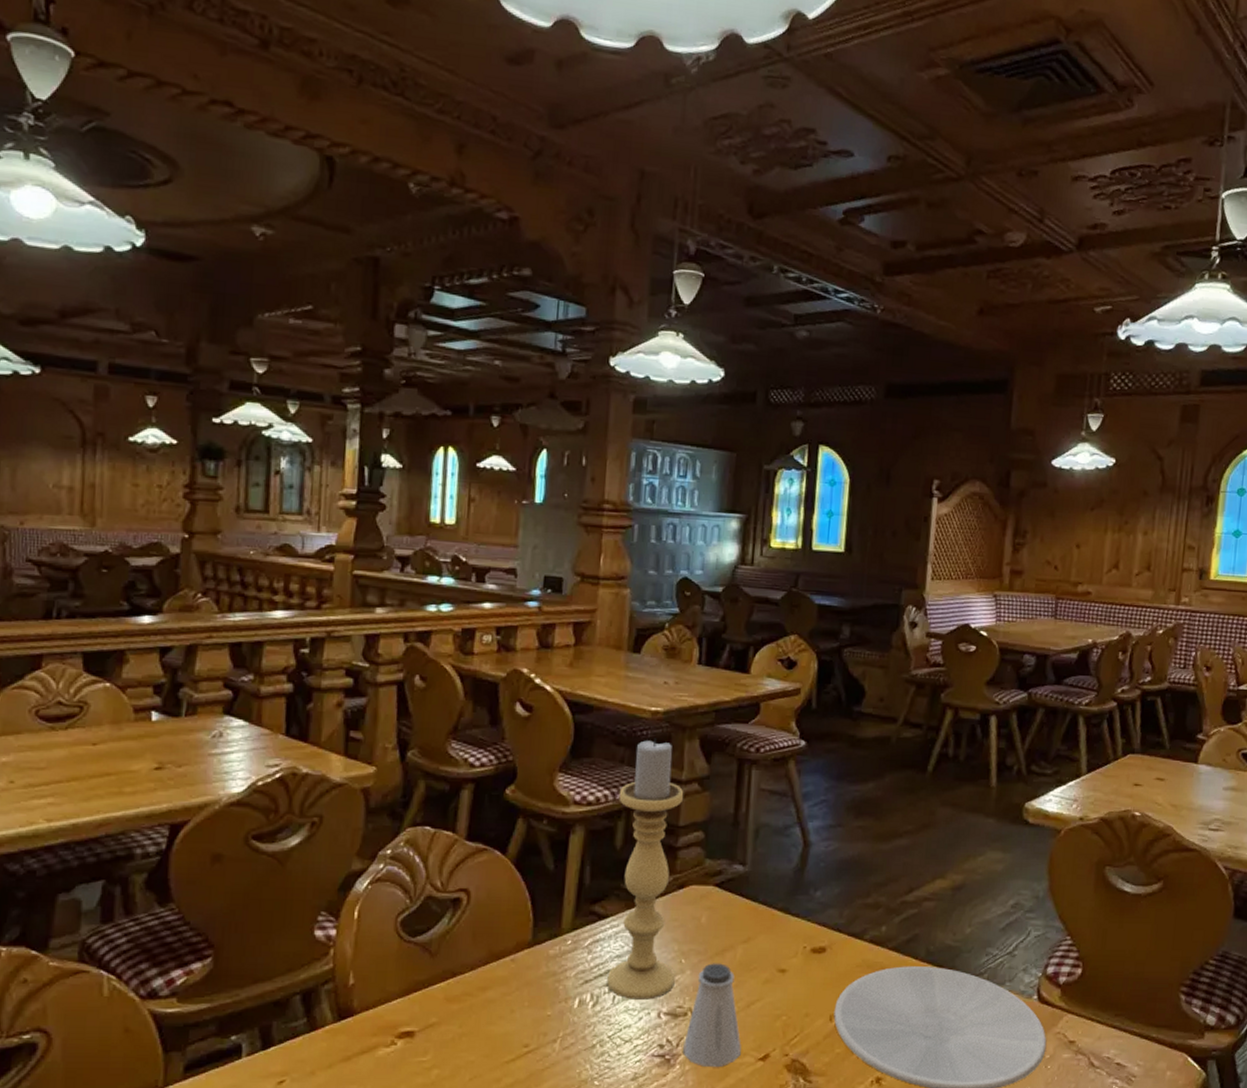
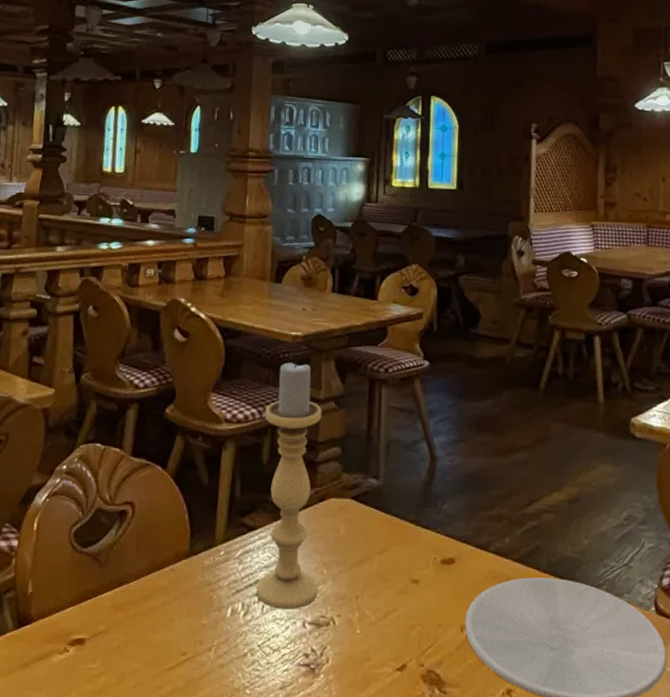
saltshaker: present [683,963,741,1068] -> none [326,573,380,678]

